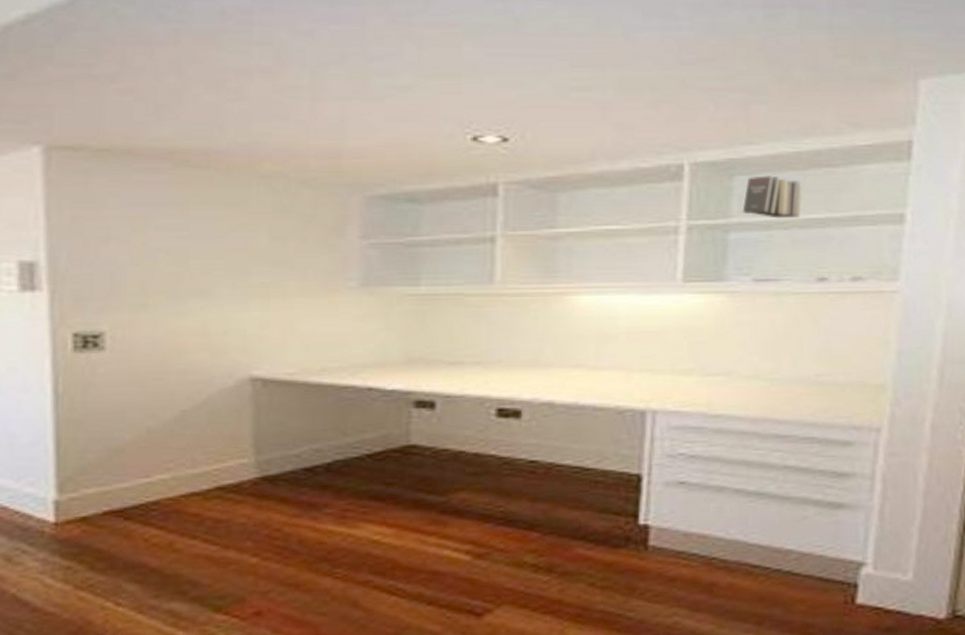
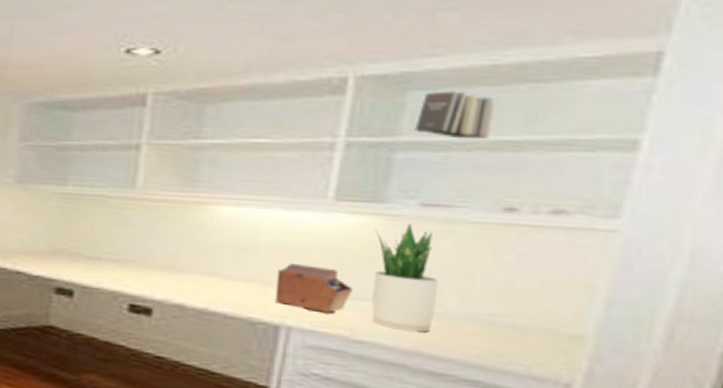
sewing box: none [638,347,707,393] -> present [275,263,354,314]
planter: none [719,299,775,400] -> present [372,224,438,333]

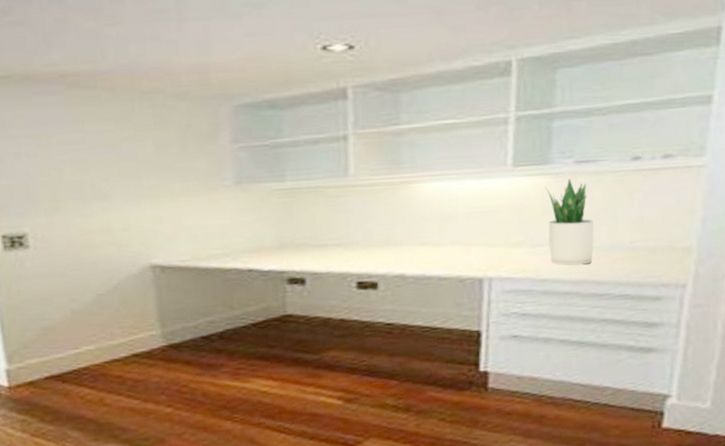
sewing box: present [275,263,354,314] -> none [476,224,535,262]
books: present [414,91,496,140] -> none [565,66,619,106]

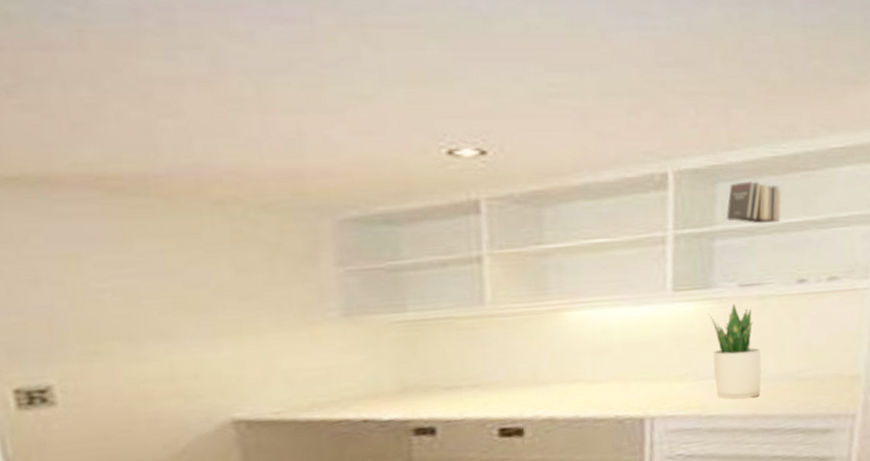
books: none [565,66,619,106] -> present [726,181,782,224]

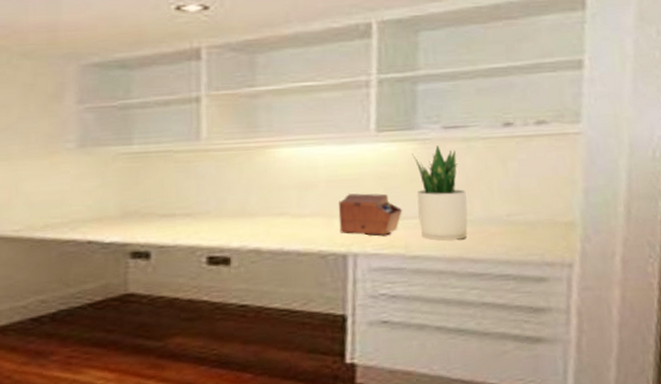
sewing box: none [634,355,699,398] -> present [338,193,403,236]
books: present [726,181,782,224] -> none [428,30,485,69]

